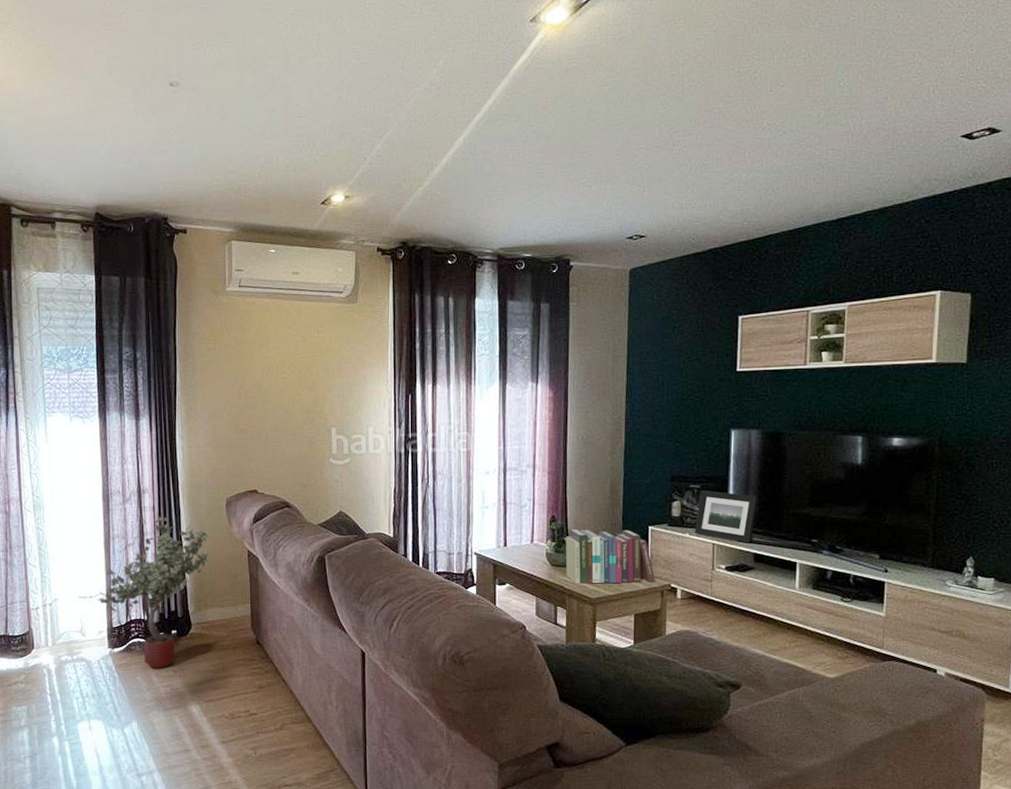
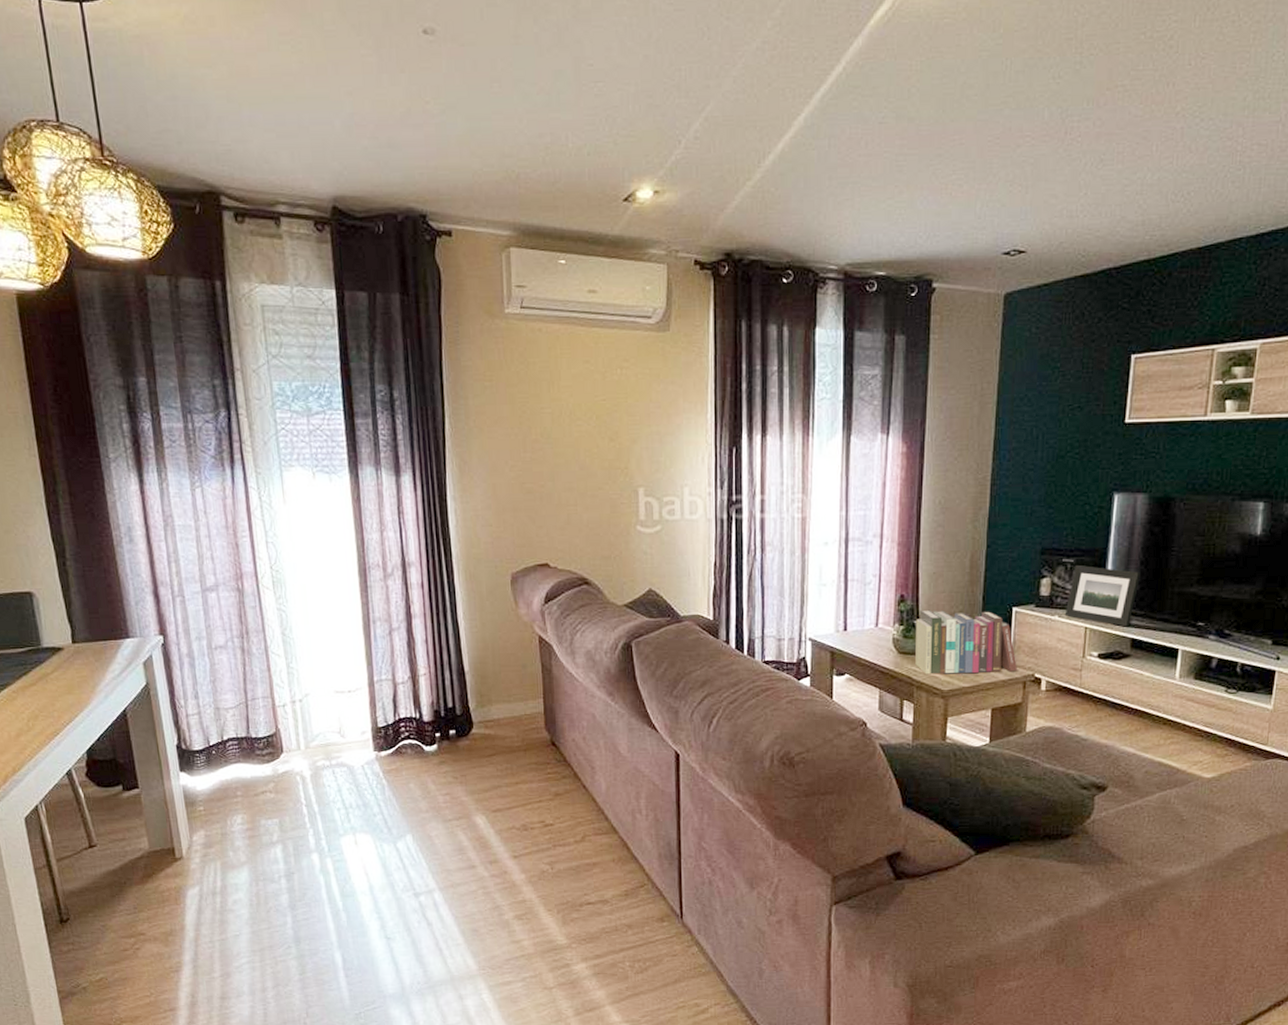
potted tree: present [98,516,209,670] -> none [358,594,492,776]

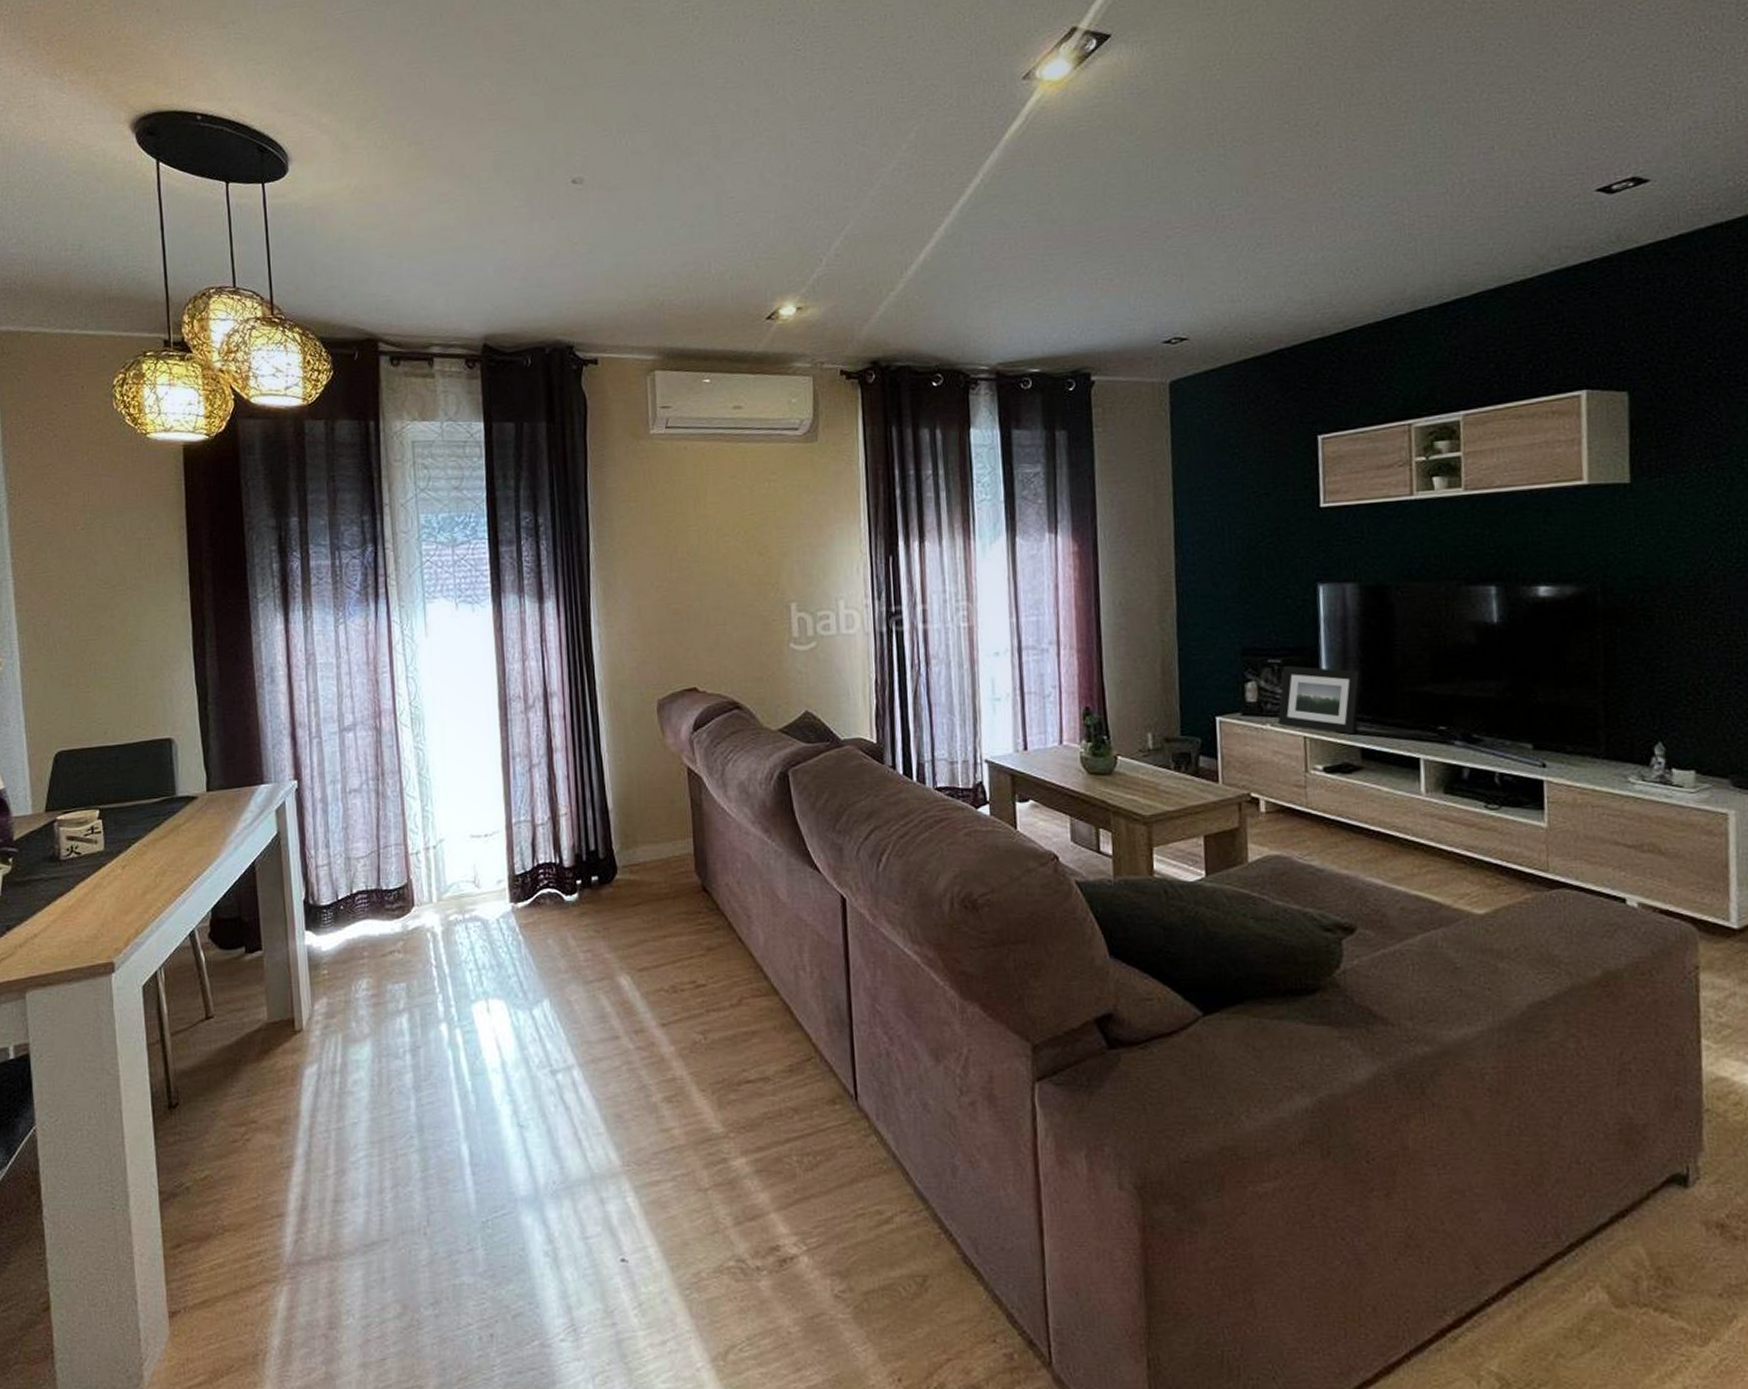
books: present [915,609,1017,675] -> none [1105,722,1229,798]

